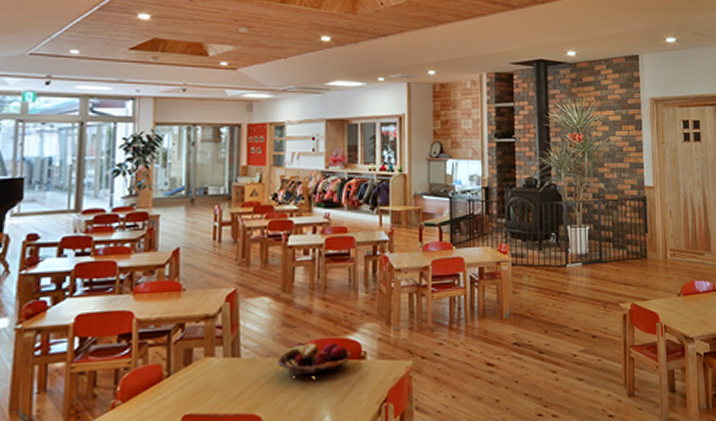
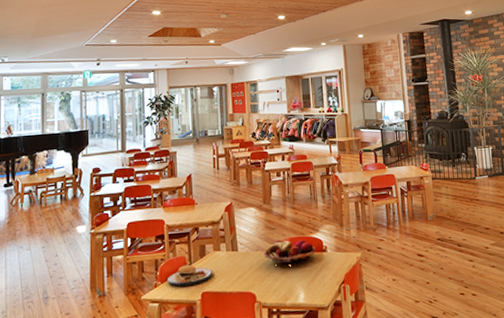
plate: none [132,367,202,408] -> present [168,258,213,287]

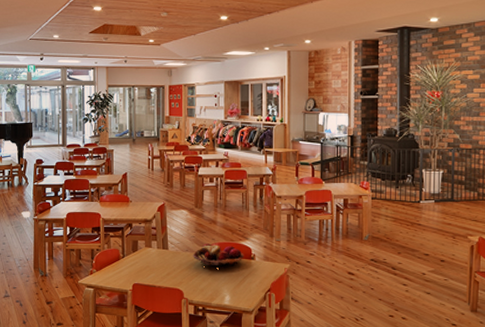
plate: present [168,258,213,287] -> none [102,251,144,277]

